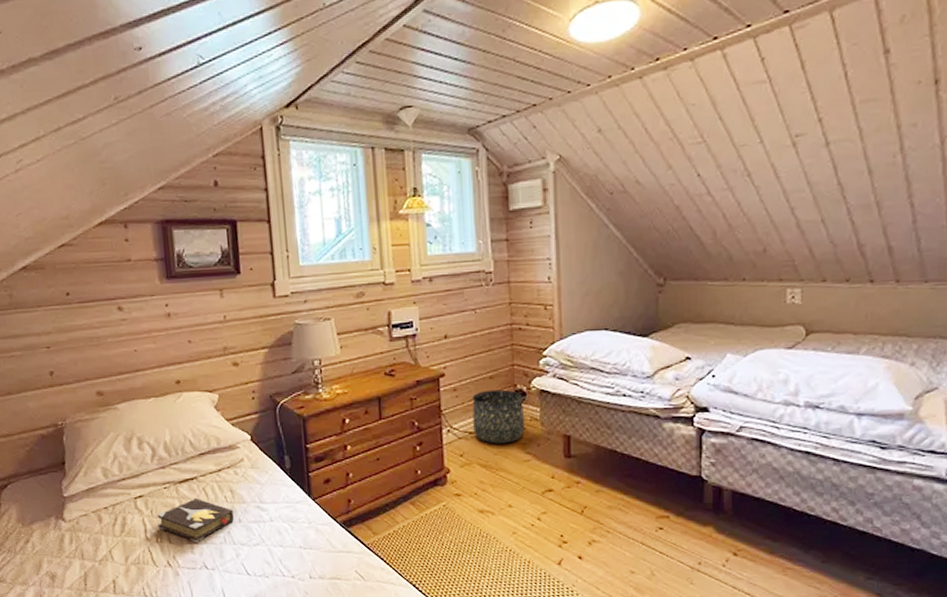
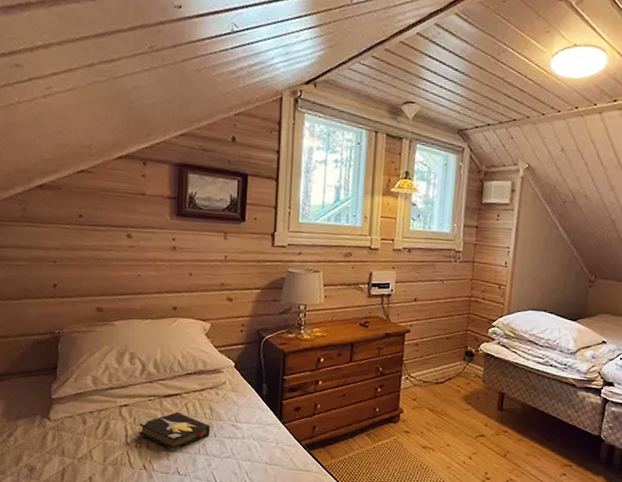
basket: present [472,389,526,444] -> none [427,348,472,394]

